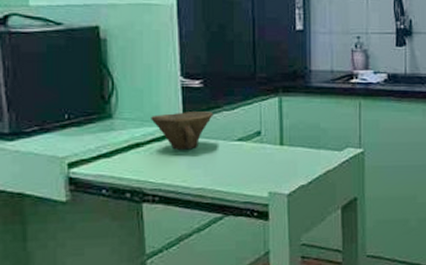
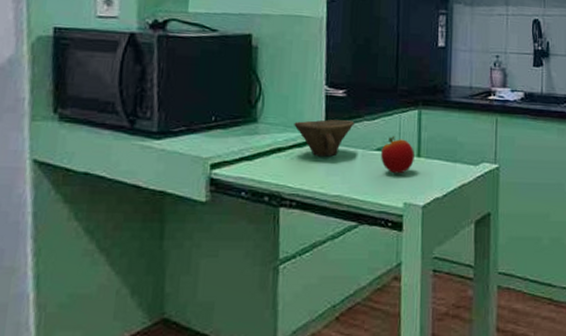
apple: none [243,125,277,164] -> present [381,136,414,174]

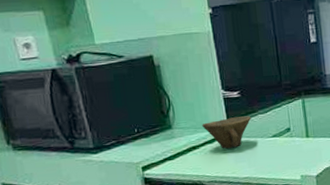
apple: present [381,136,414,174] -> none [276,123,304,154]

